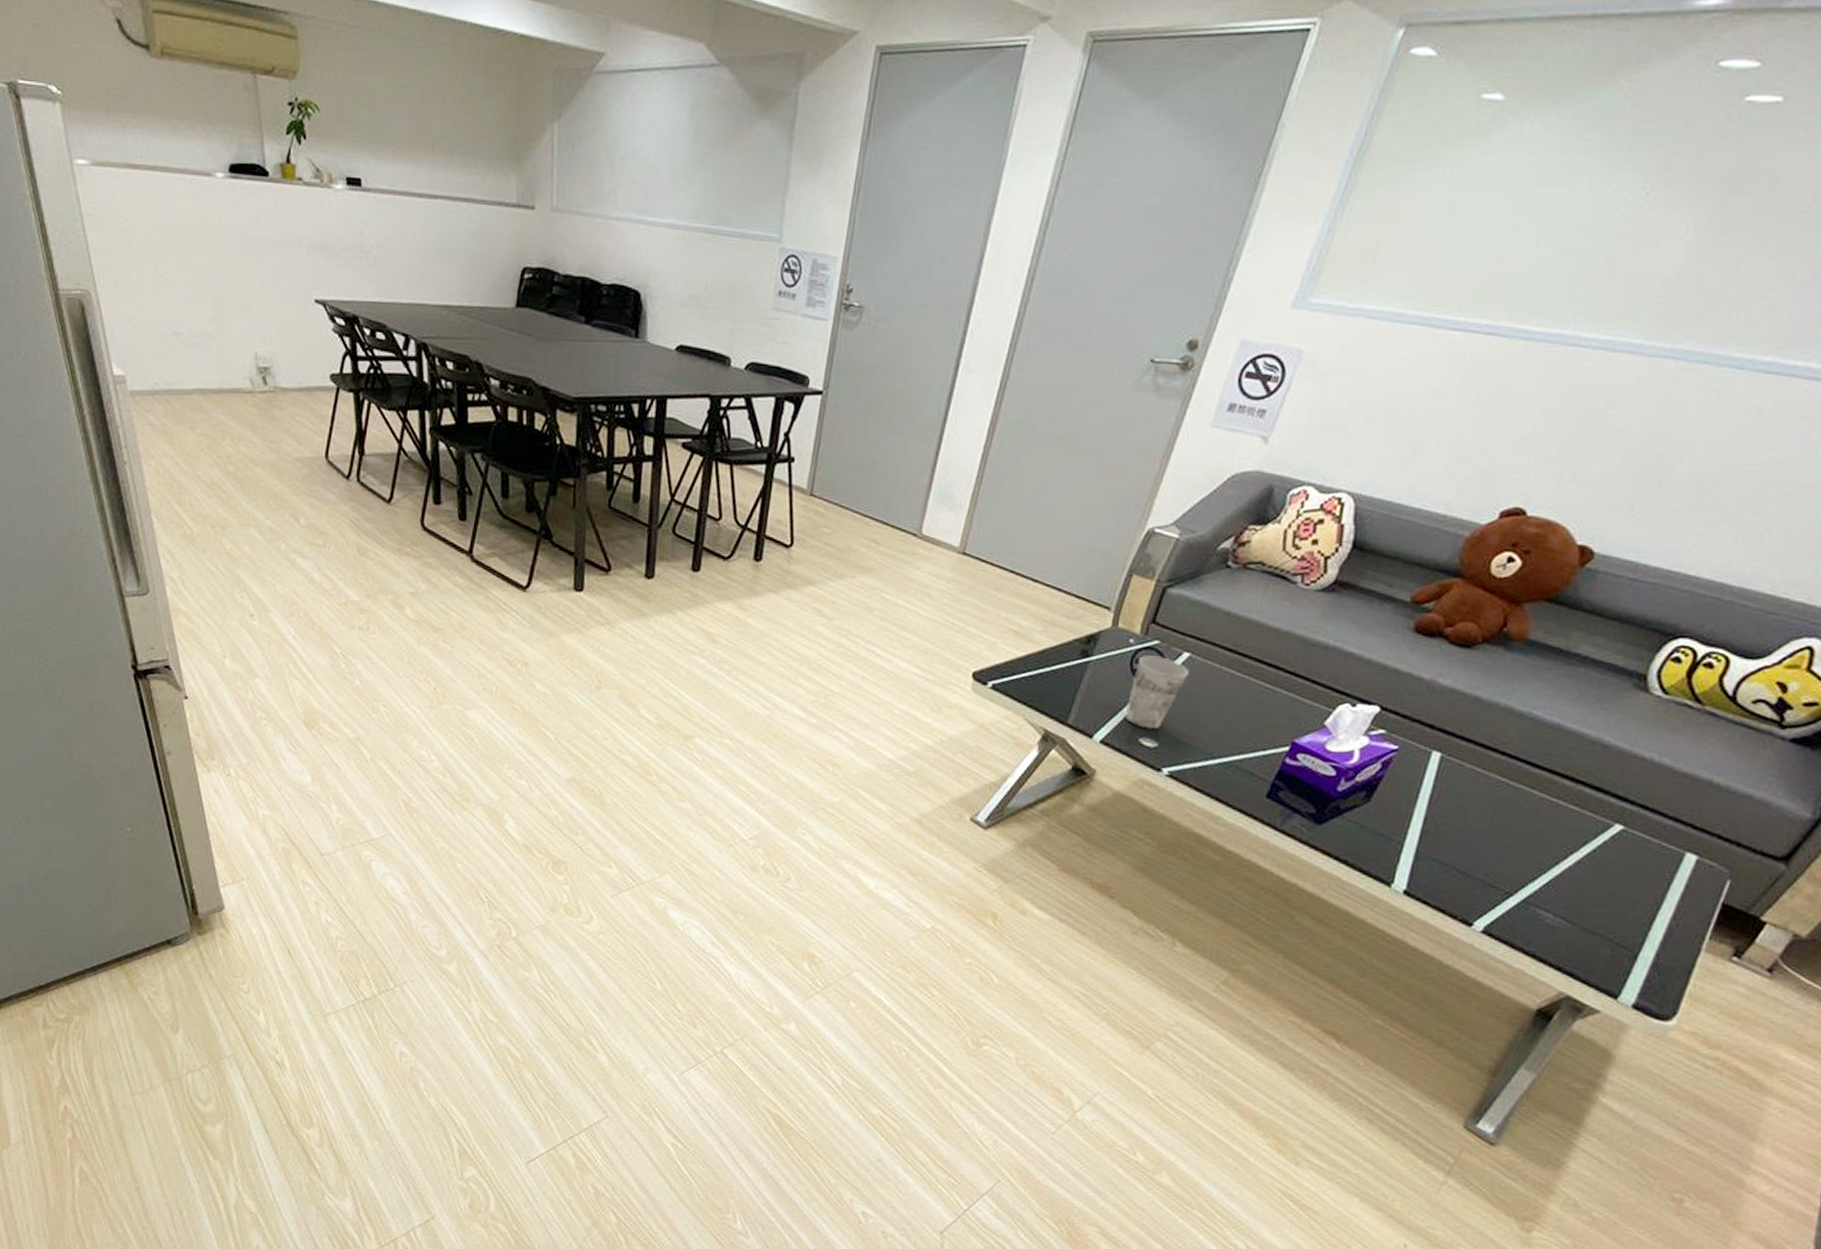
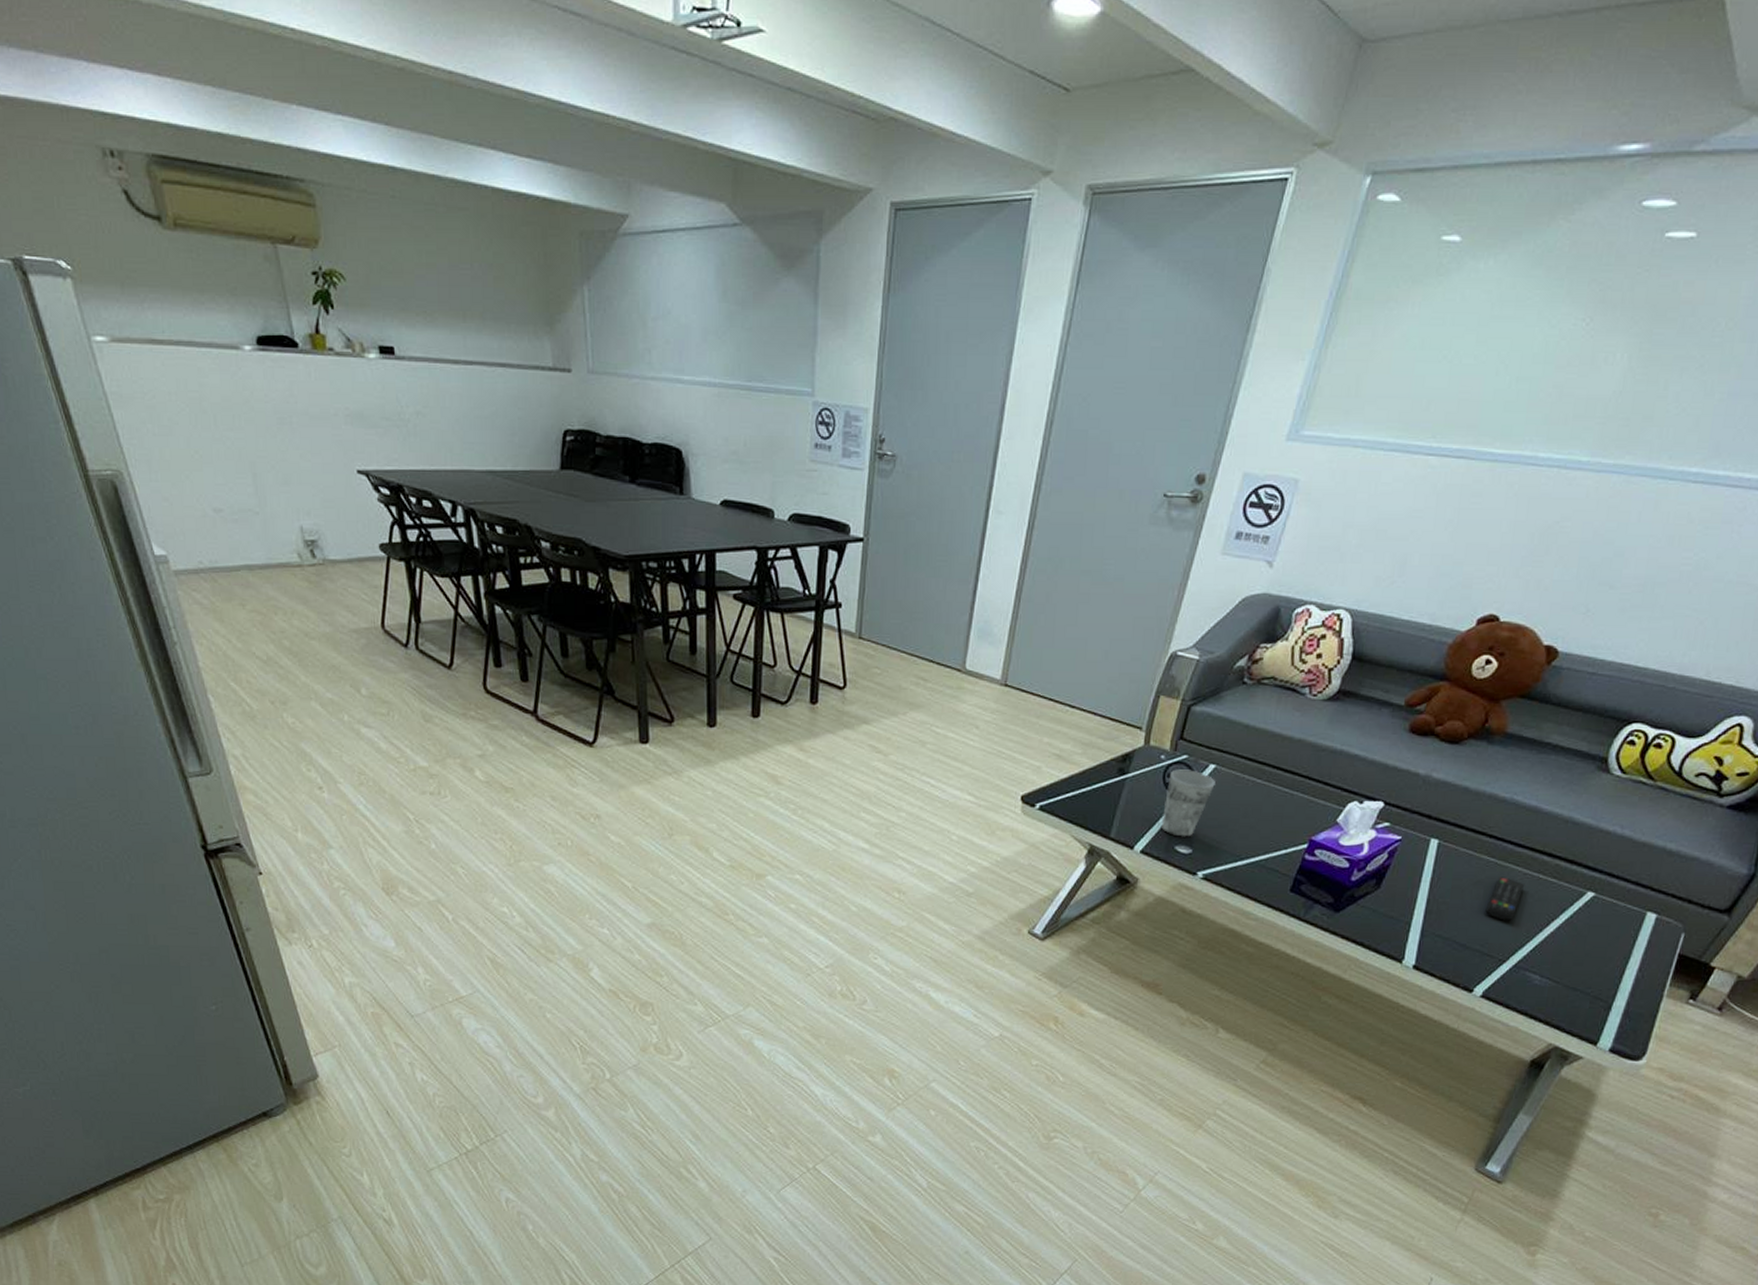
remote control: none [1492,799,1541,850] -> present [1485,877,1525,921]

